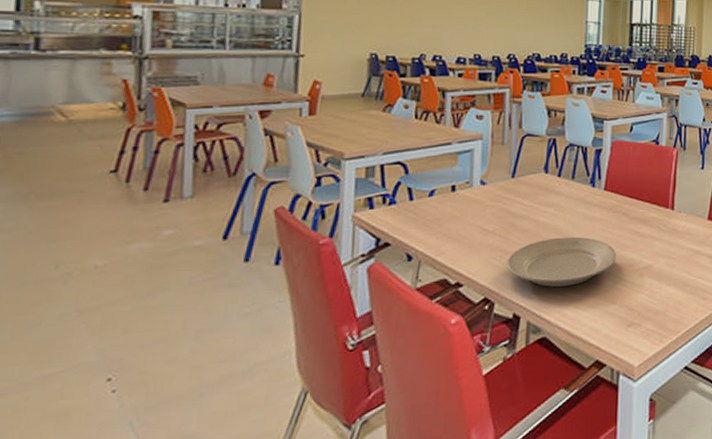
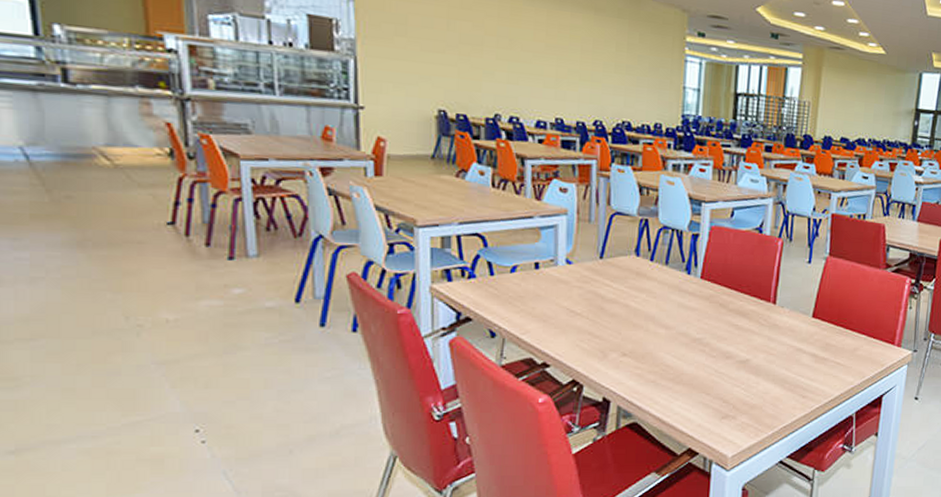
plate: present [507,236,617,287] -> none [595,324,713,374]

